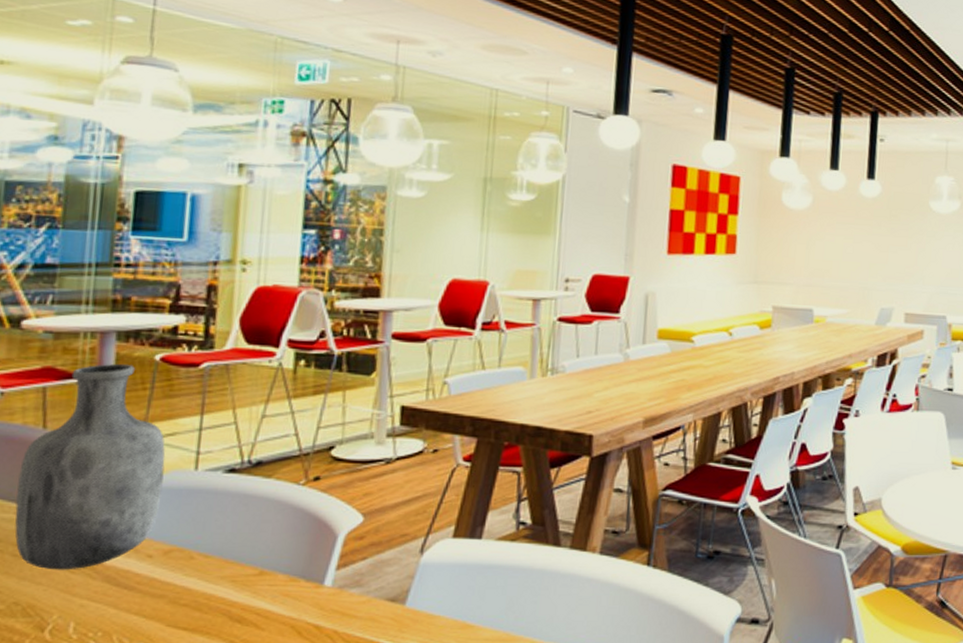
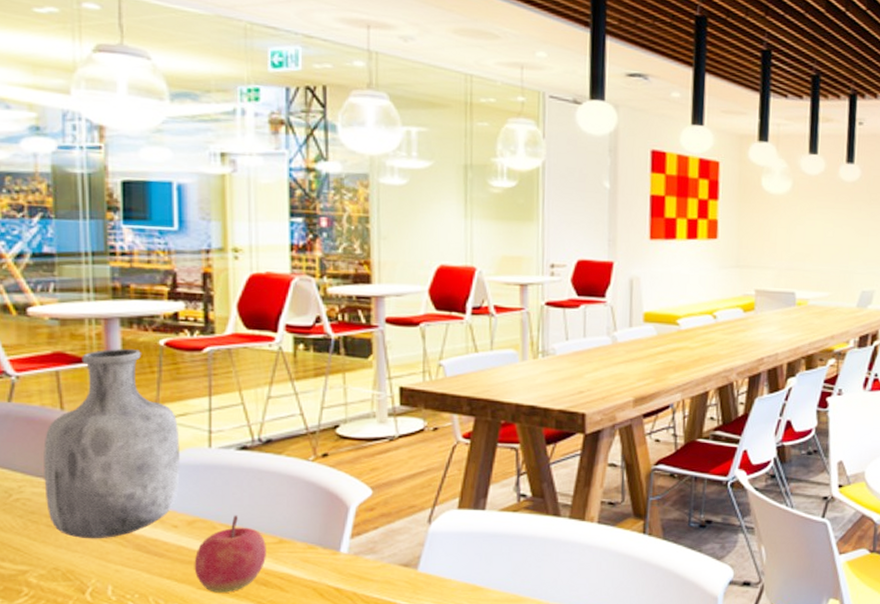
apple: none [165,544,246,631] -> present [194,515,266,593]

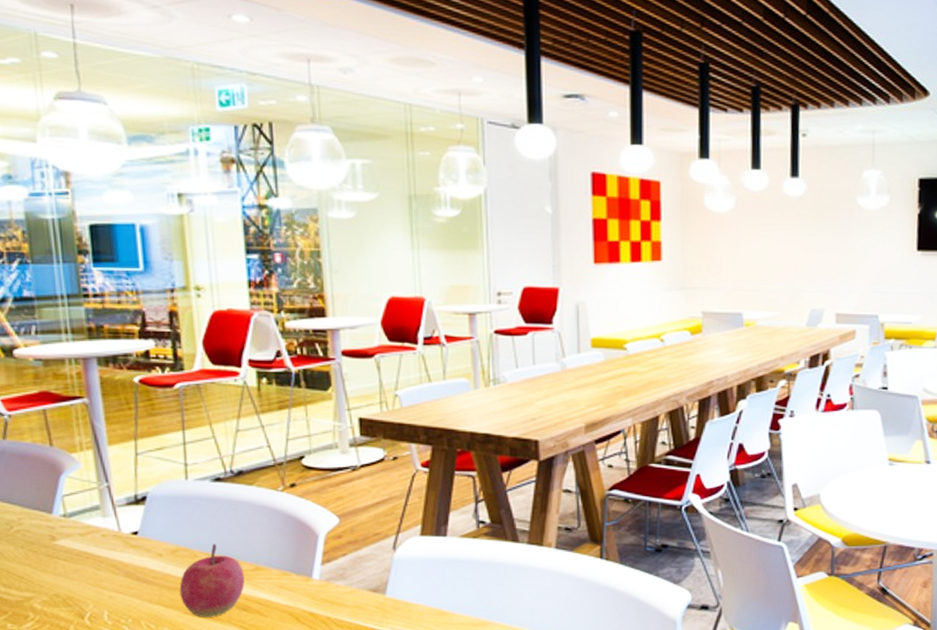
vase: present [43,348,180,539] -> none [37,386,161,568]

